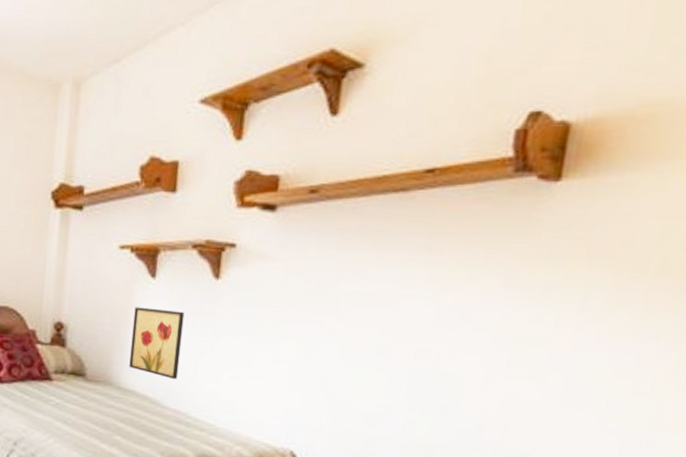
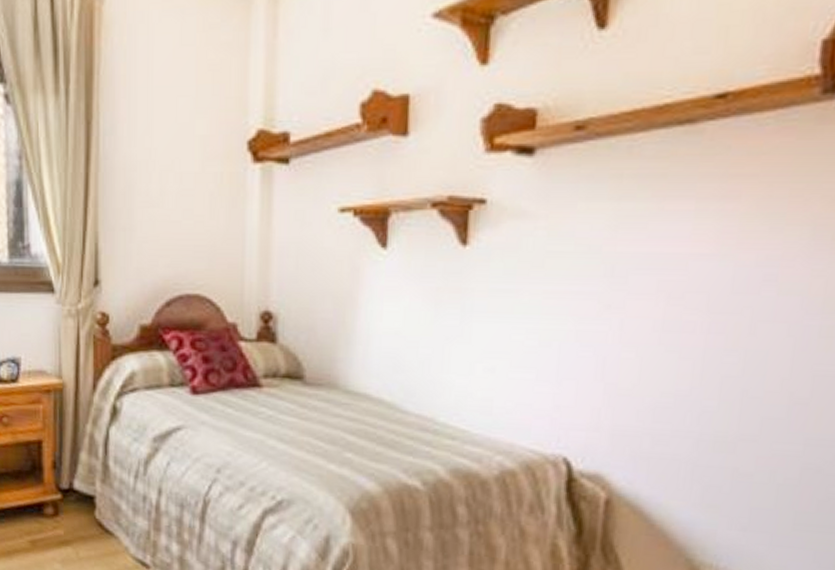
wall art: present [129,307,185,380] -> none [359,286,426,377]

